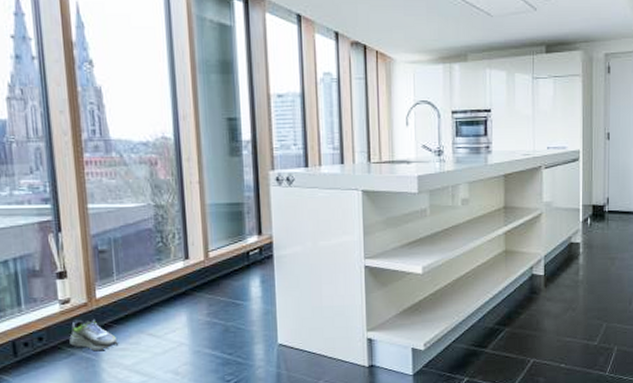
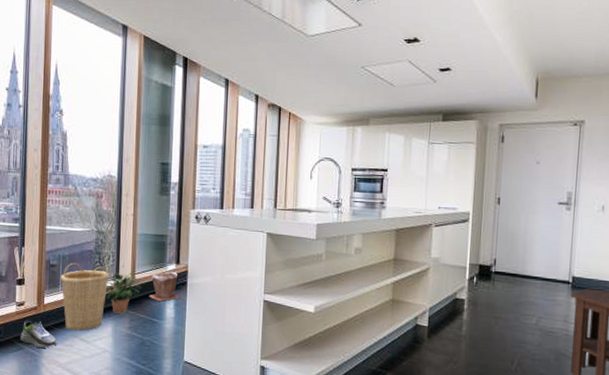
basket: none [113,245,177,325] -> present [60,262,110,331]
potted plant: none [173,250,218,300] -> present [105,272,142,314]
plant pot: none [229,244,266,280] -> present [149,271,180,301]

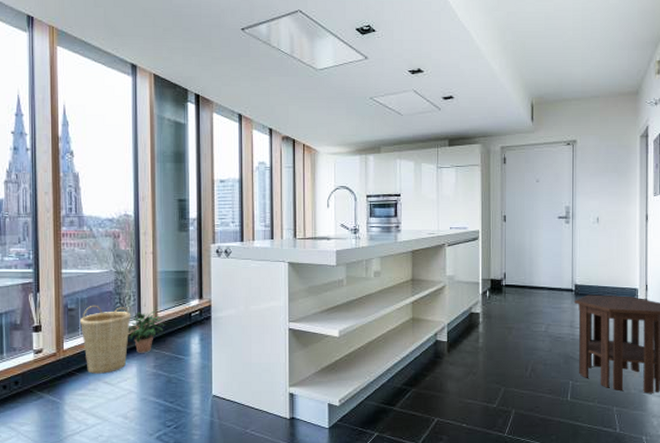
shoe: present [20,320,56,348] -> none [40,367,79,394]
plant pot: present [149,271,180,301] -> none [174,306,205,337]

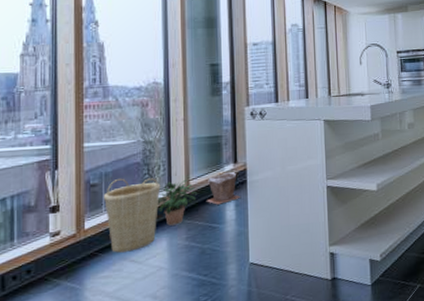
plant pot: none [174,306,205,337] -> present [207,171,240,205]

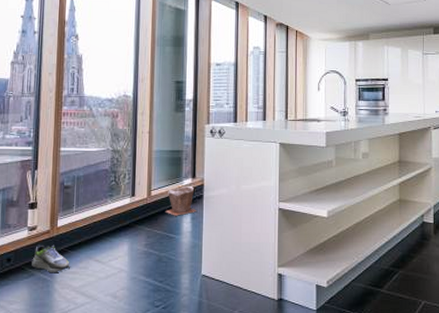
shoe: none [56,250,102,280] -> present [32,244,70,272]
basket: present [103,178,161,253] -> none [74,182,125,252]
potted plant: present [157,179,198,226] -> none [121,189,158,231]

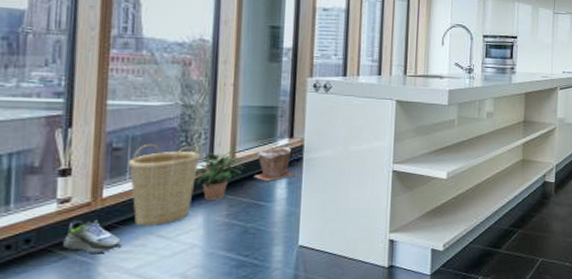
basket: none [74,182,125,252] -> present [128,143,201,226]
potted plant: none [121,189,158,231] -> present [194,150,244,200]

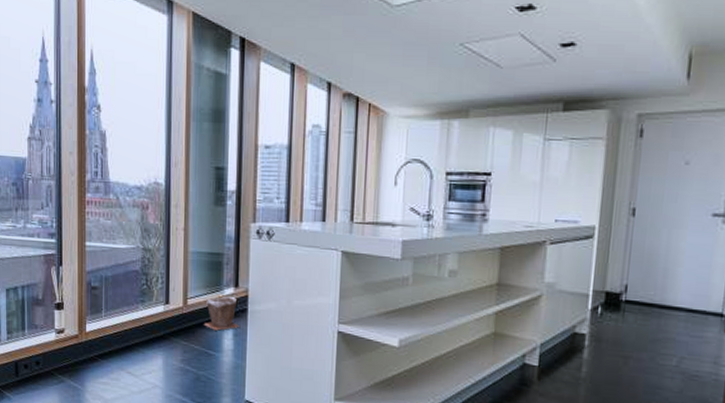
shoe: present [63,220,121,253] -> none [61,349,101,381]
basket: present [128,143,201,226] -> none [103,284,159,363]
potted plant: present [194,150,244,200] -> none [154,296,195,345]

